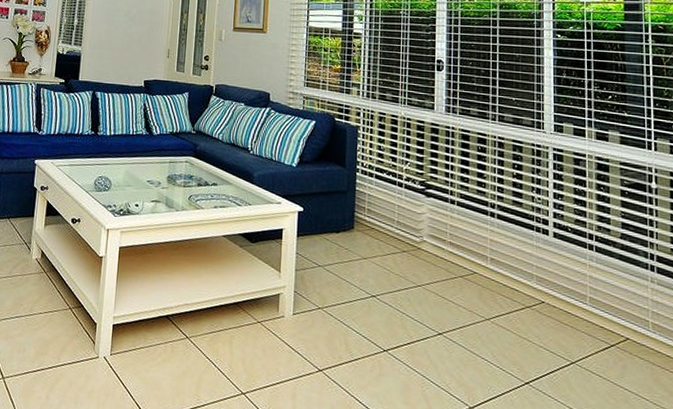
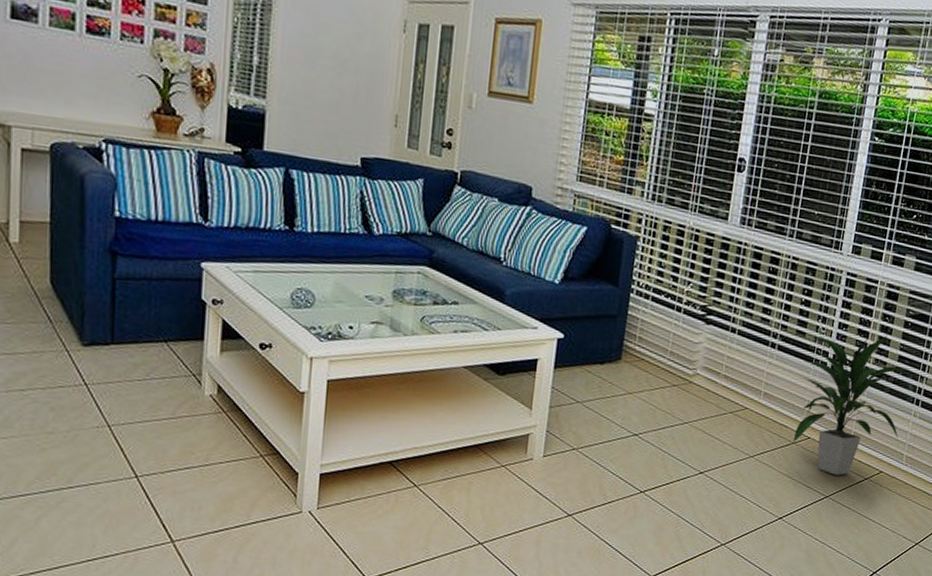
indoor plant: none [525,203,639,341] -> present [792,335,910,475]

